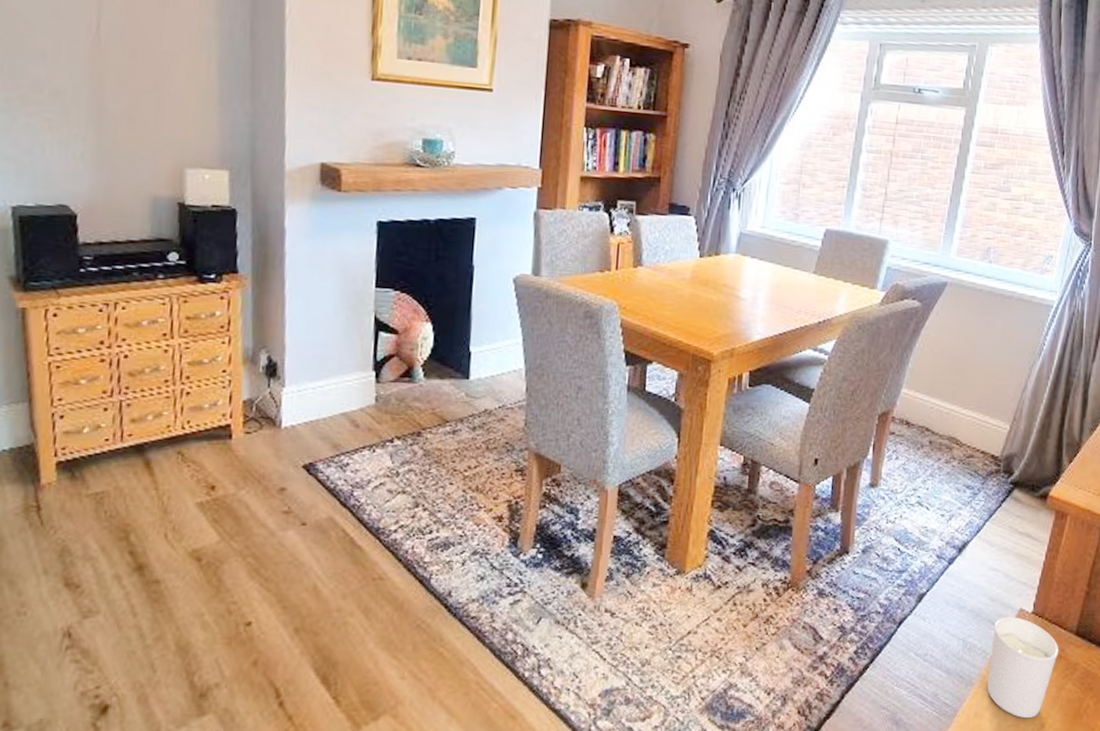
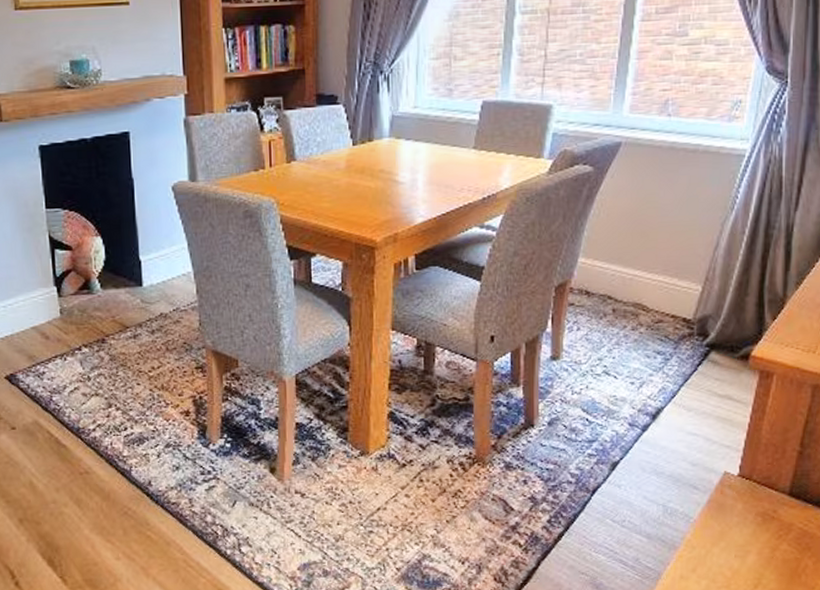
candle holder: present [987,617,1059,719] -> none [692,480,771,580]

